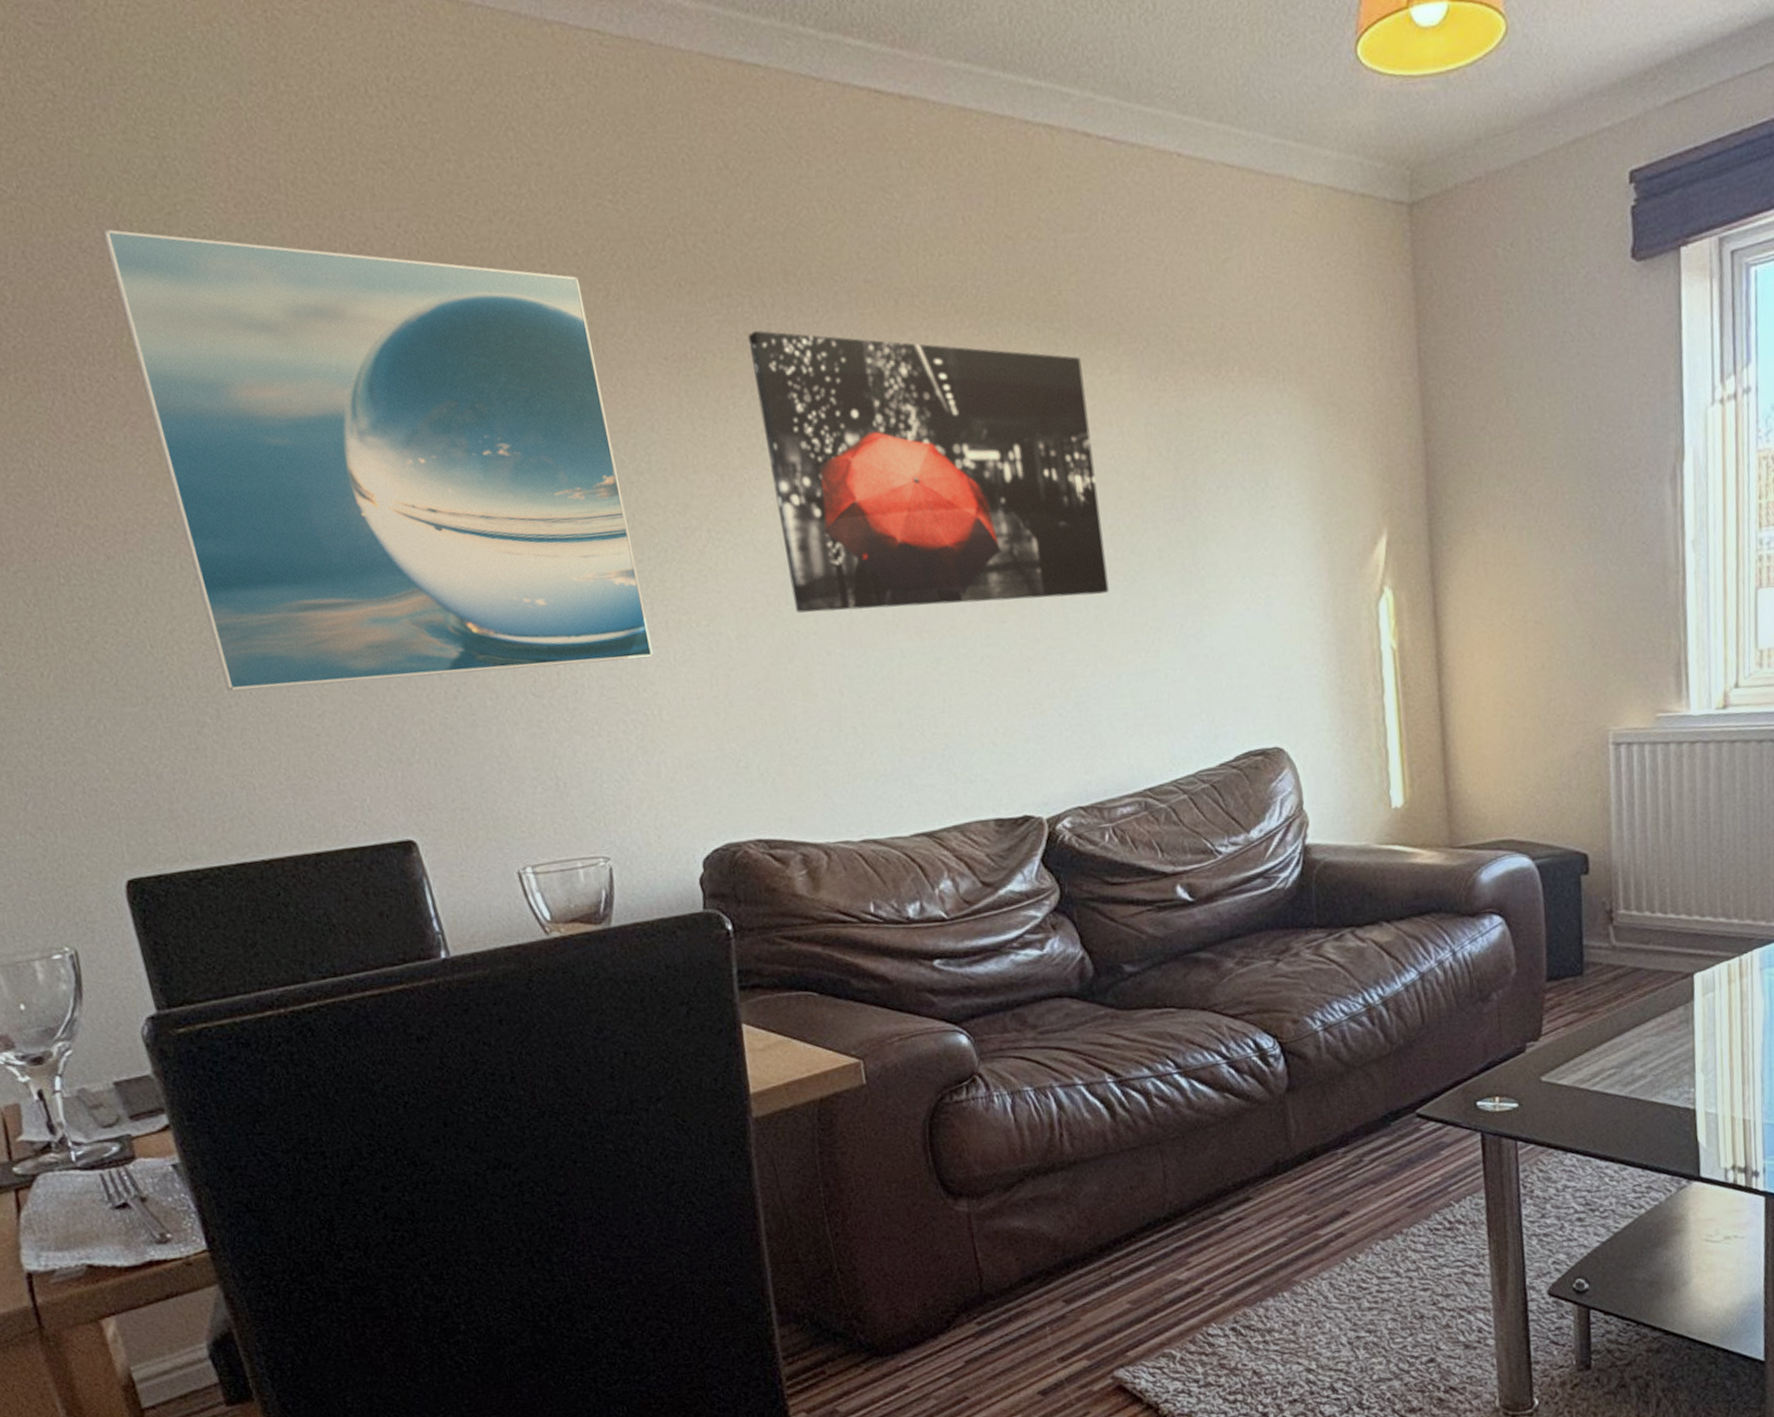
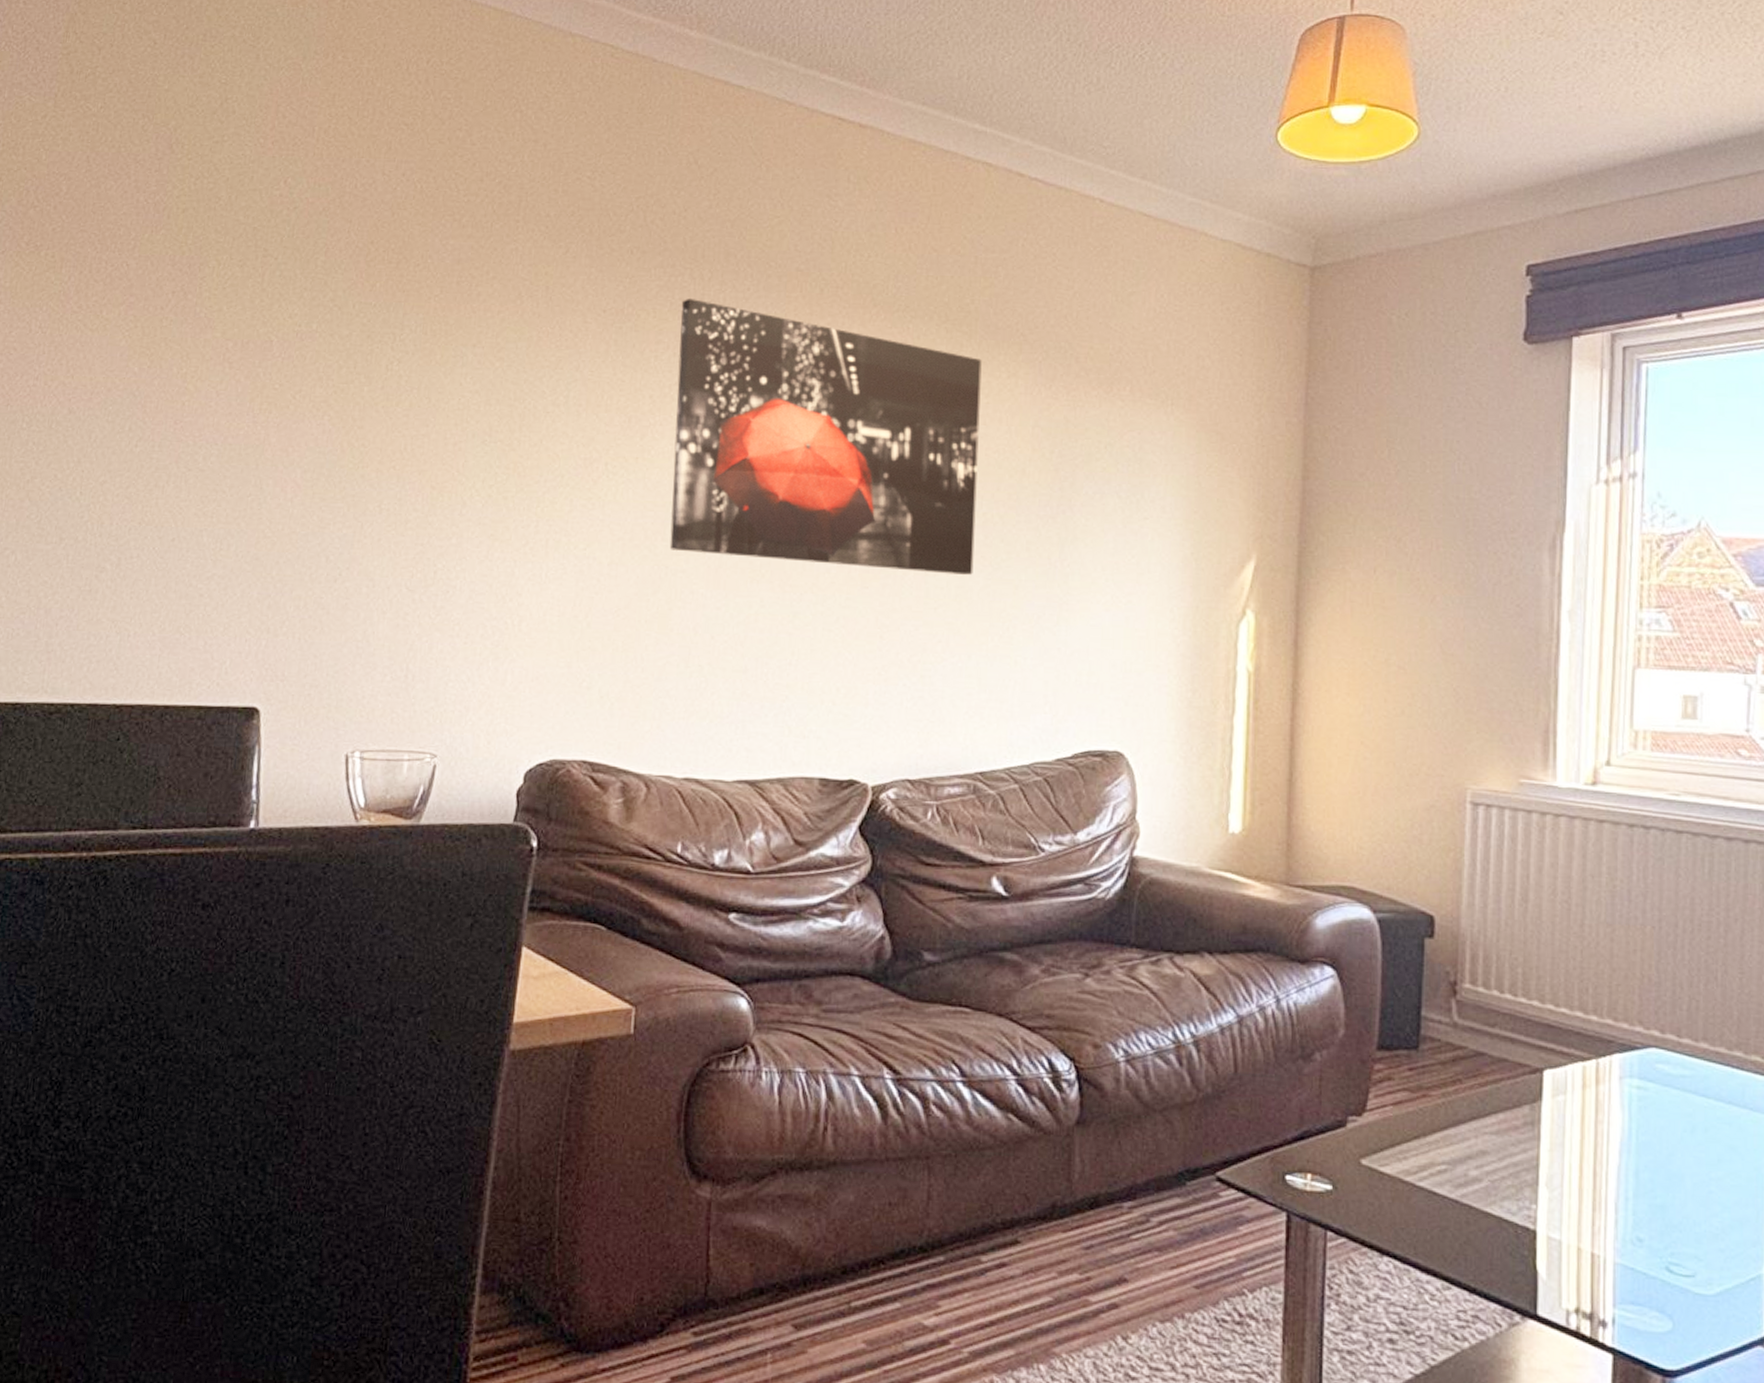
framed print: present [103,229,653,692] -> none [134,147,545,571]

